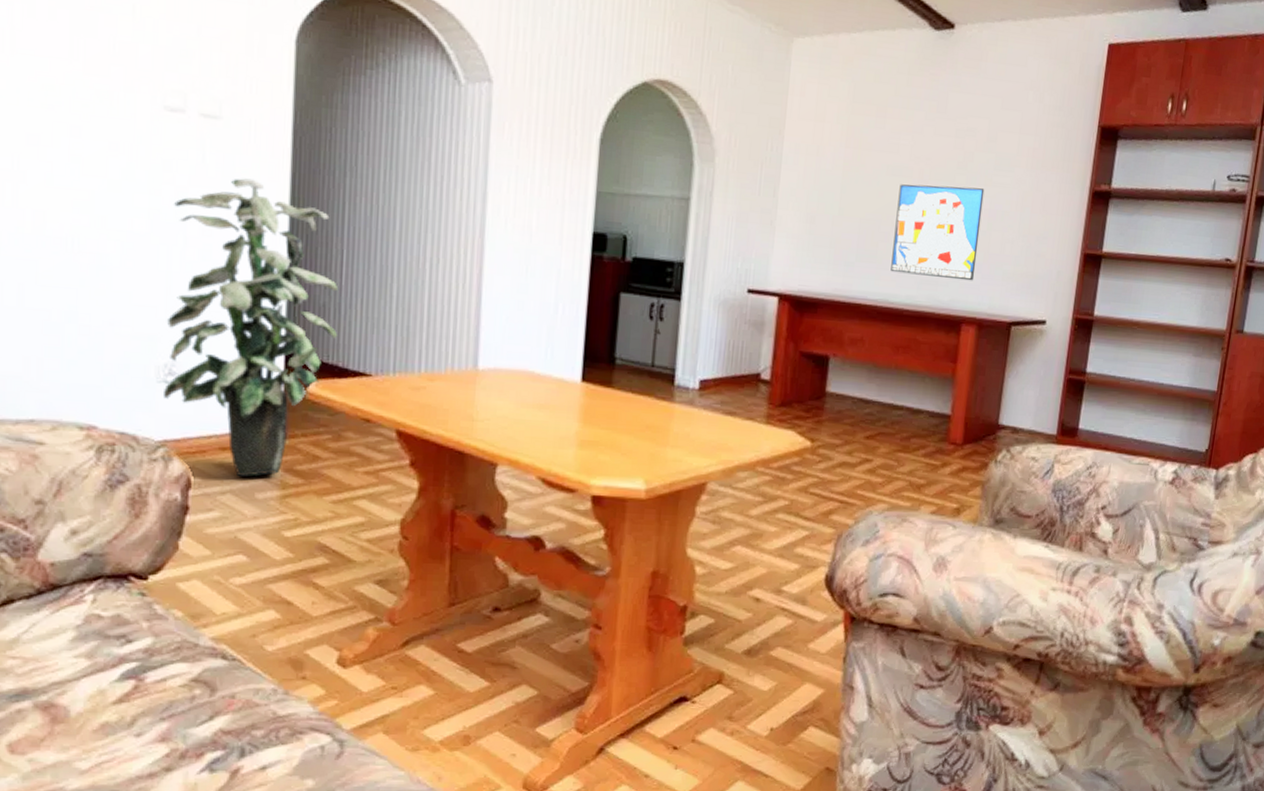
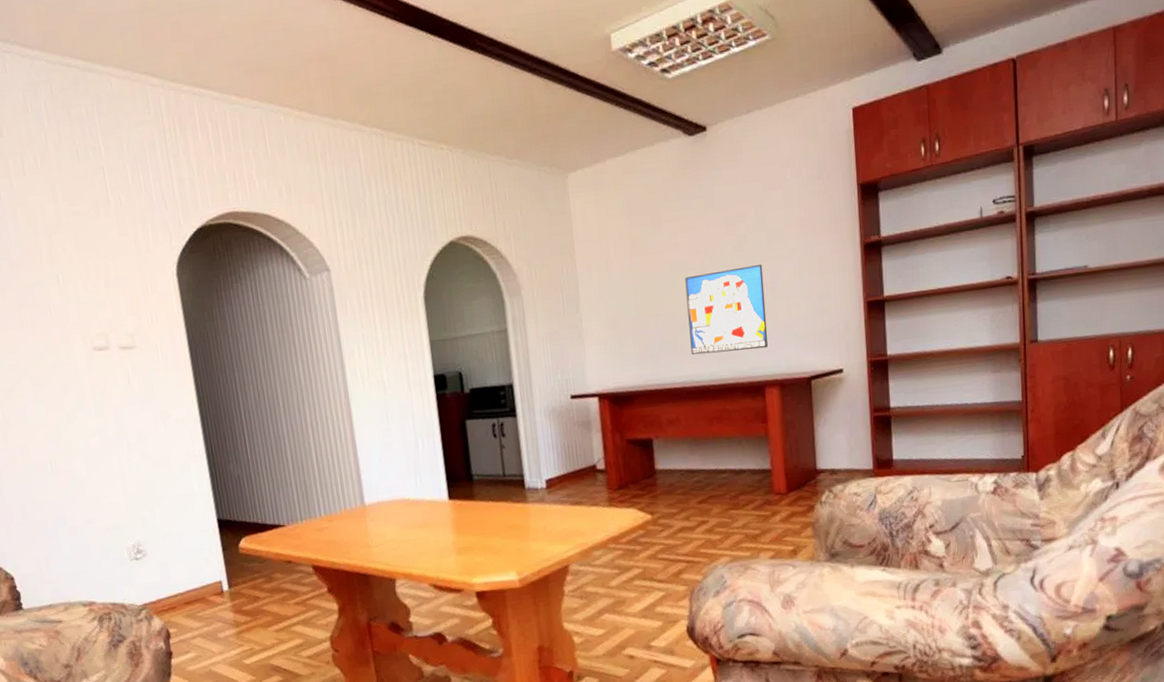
indoor plant: present [162,178,339,477] -> none [114,389,254,623]

